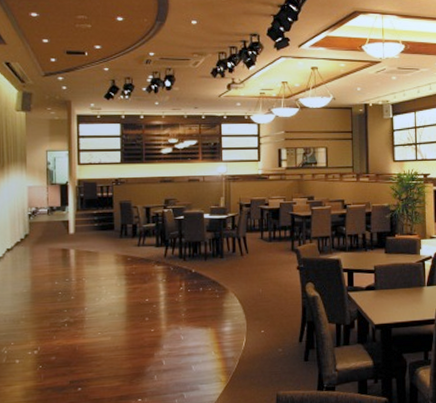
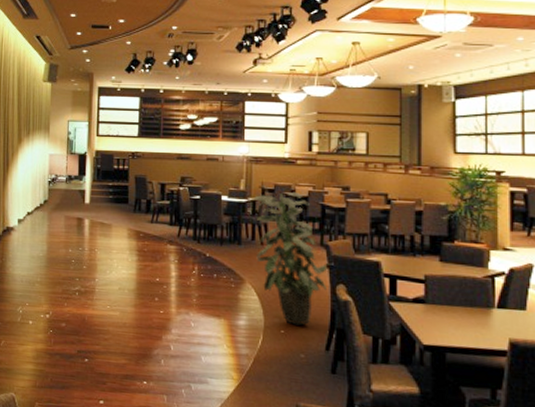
indoor plant: none [231,204,300,324] -> present [252,191,329,326]

